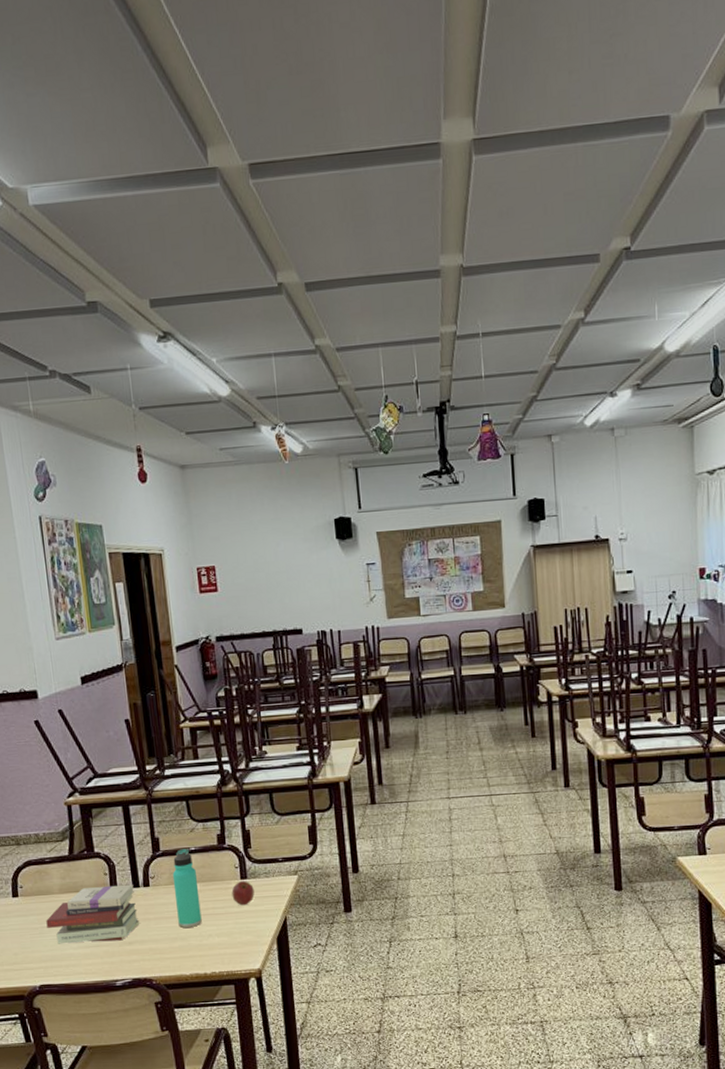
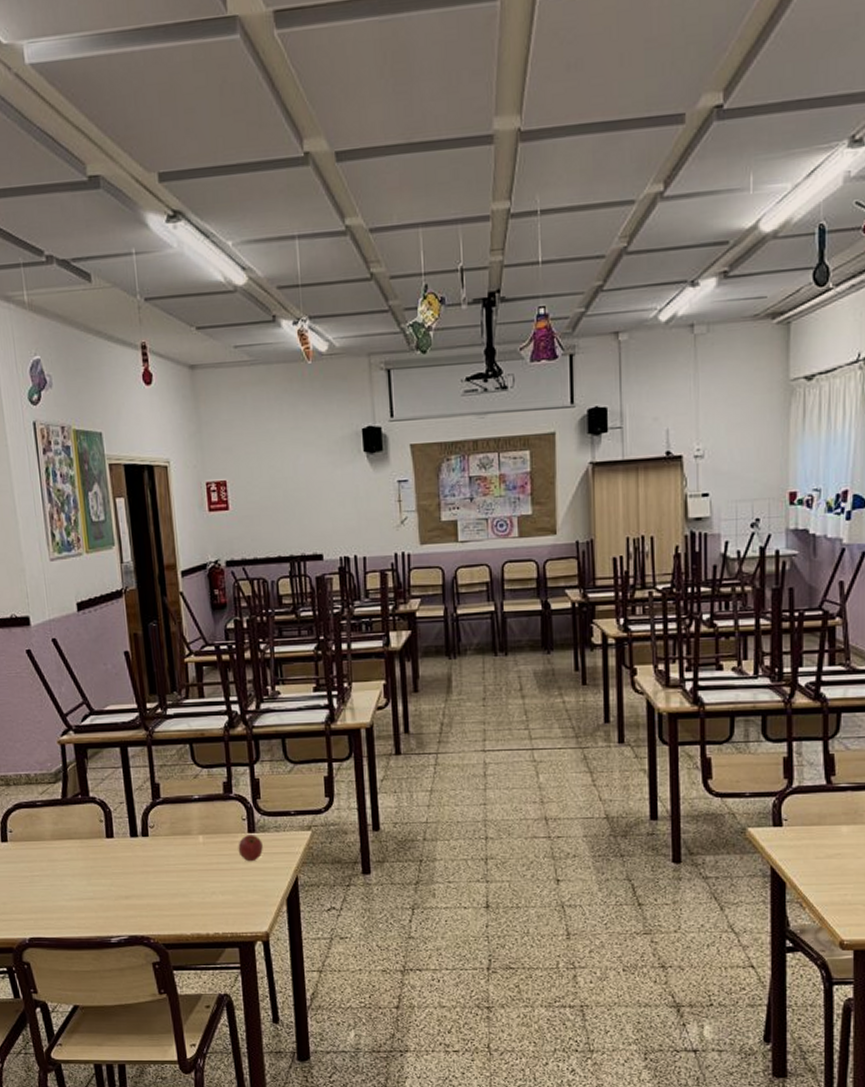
books: present [46,884,140,944] -> none [37,833,138,895]
thermos bottle: present [172,849,202,928] -> none [173,797,205,883]

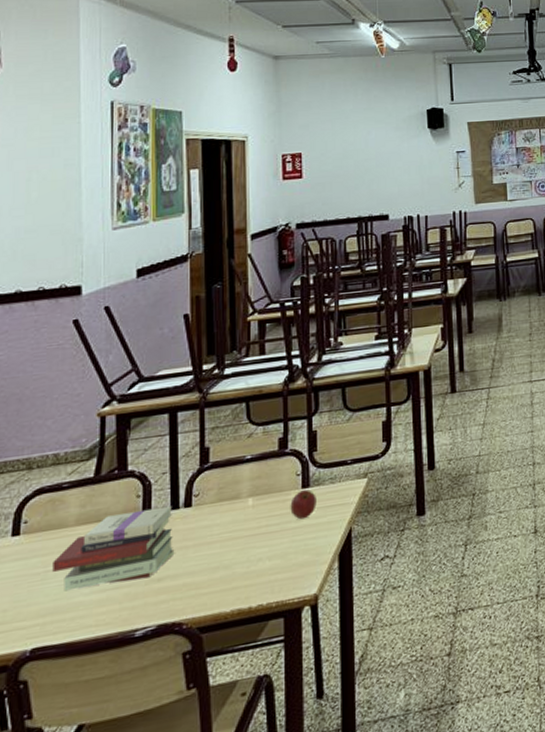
books: none [37,833,138,895] -> present [52,505,175,592]

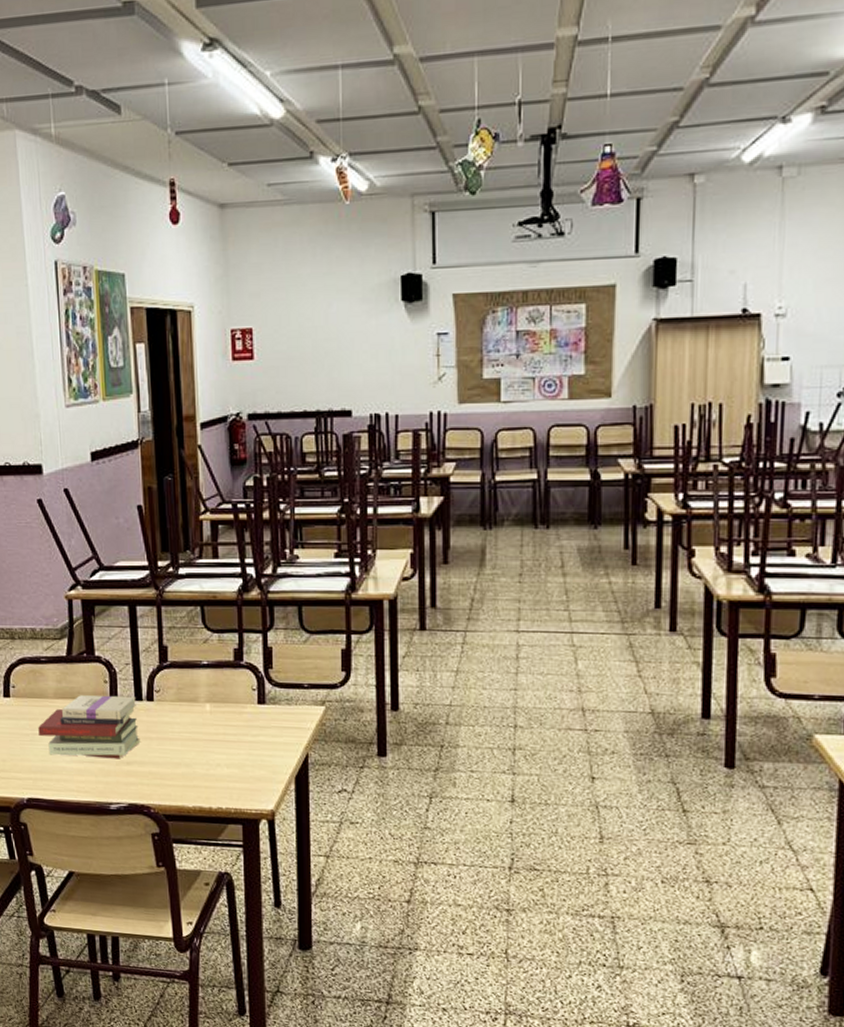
apple: present [290,489,317,520] -> none [246,706,273,735]

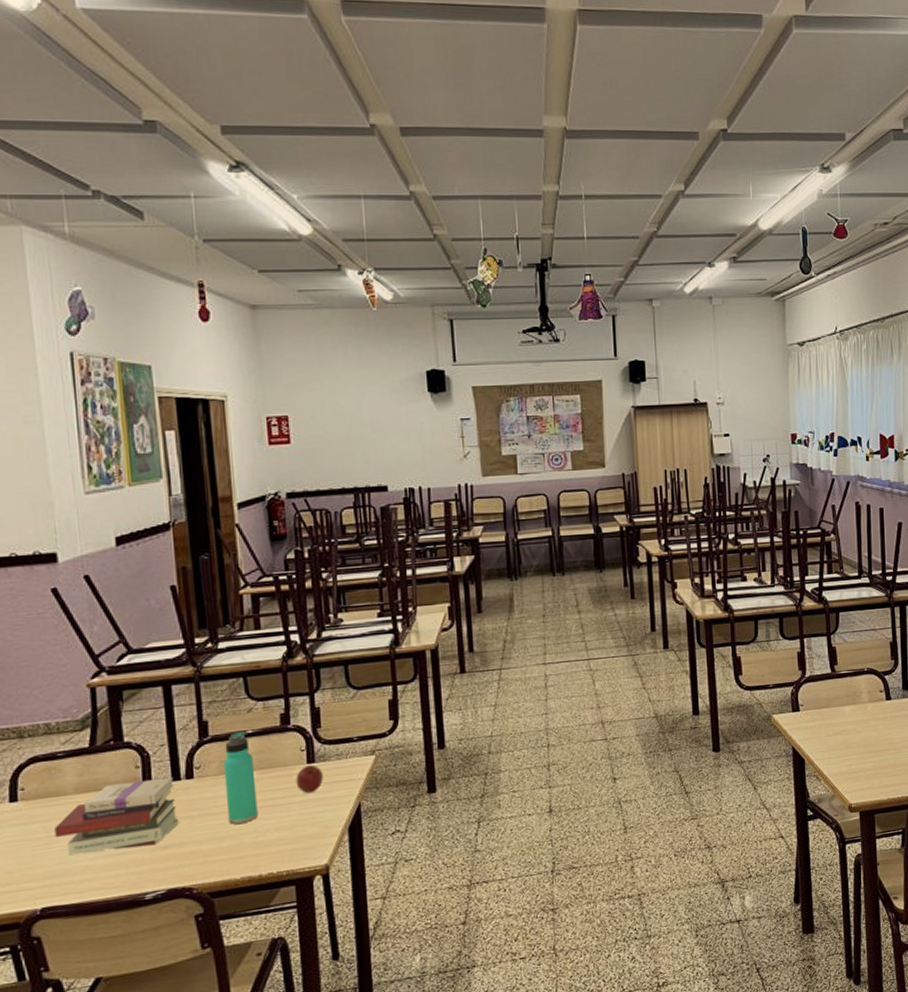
thermos bottle: none [180,662,210,753] -> present [223,732,258,824]
apple: none [246,706,273,735] -> present [296,765,323,794]

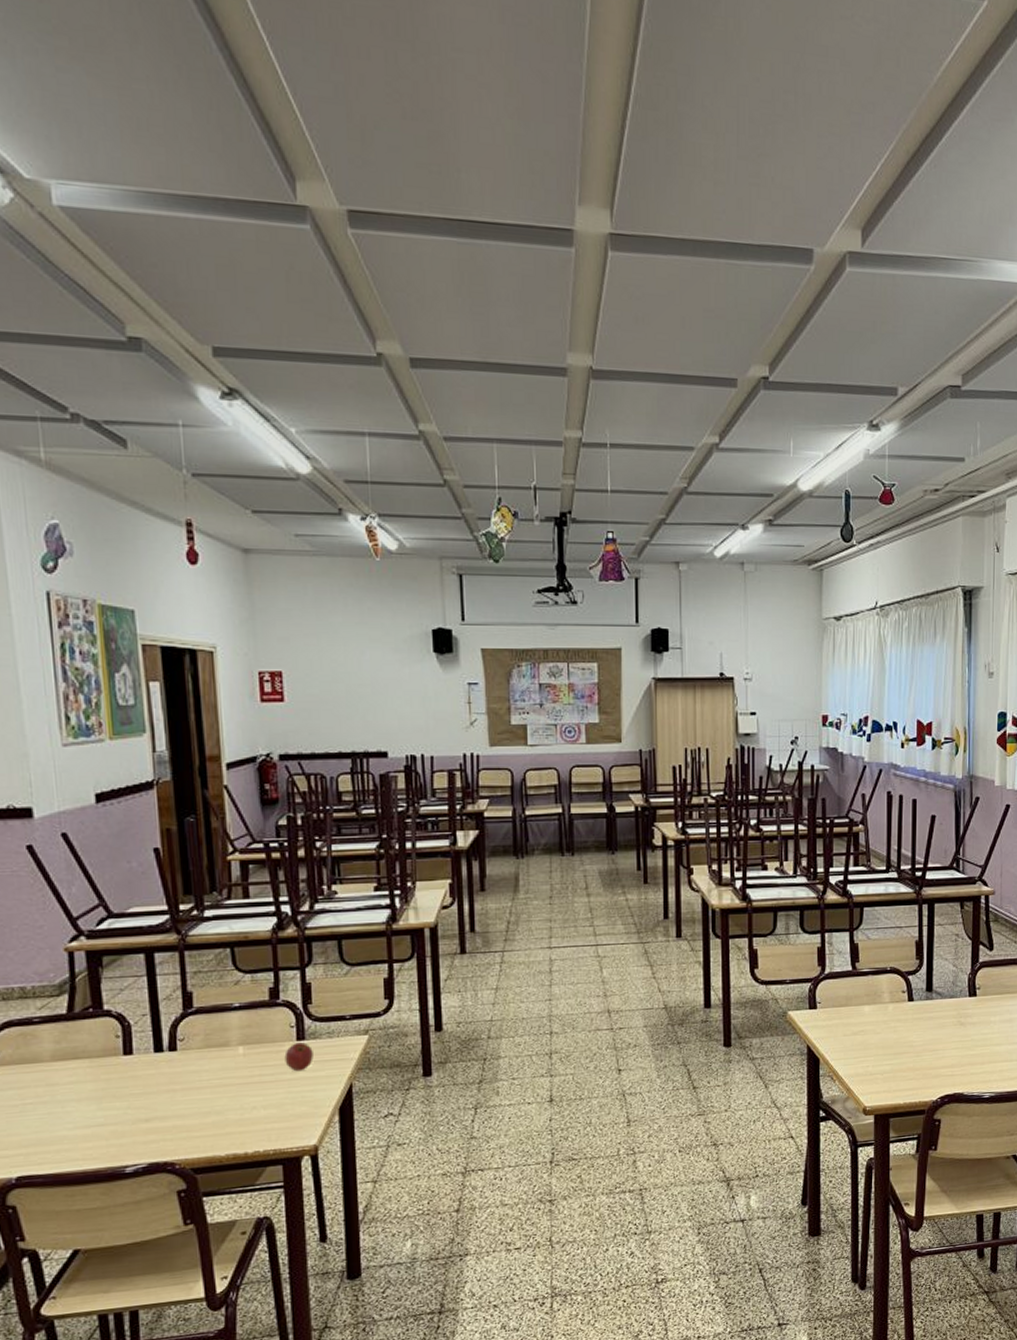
books: present [54,777,180,856] -> none [30,1048,162,1125]
thermos bottle: present [223,732,258,824] -> none [208,1005,244,1100]

